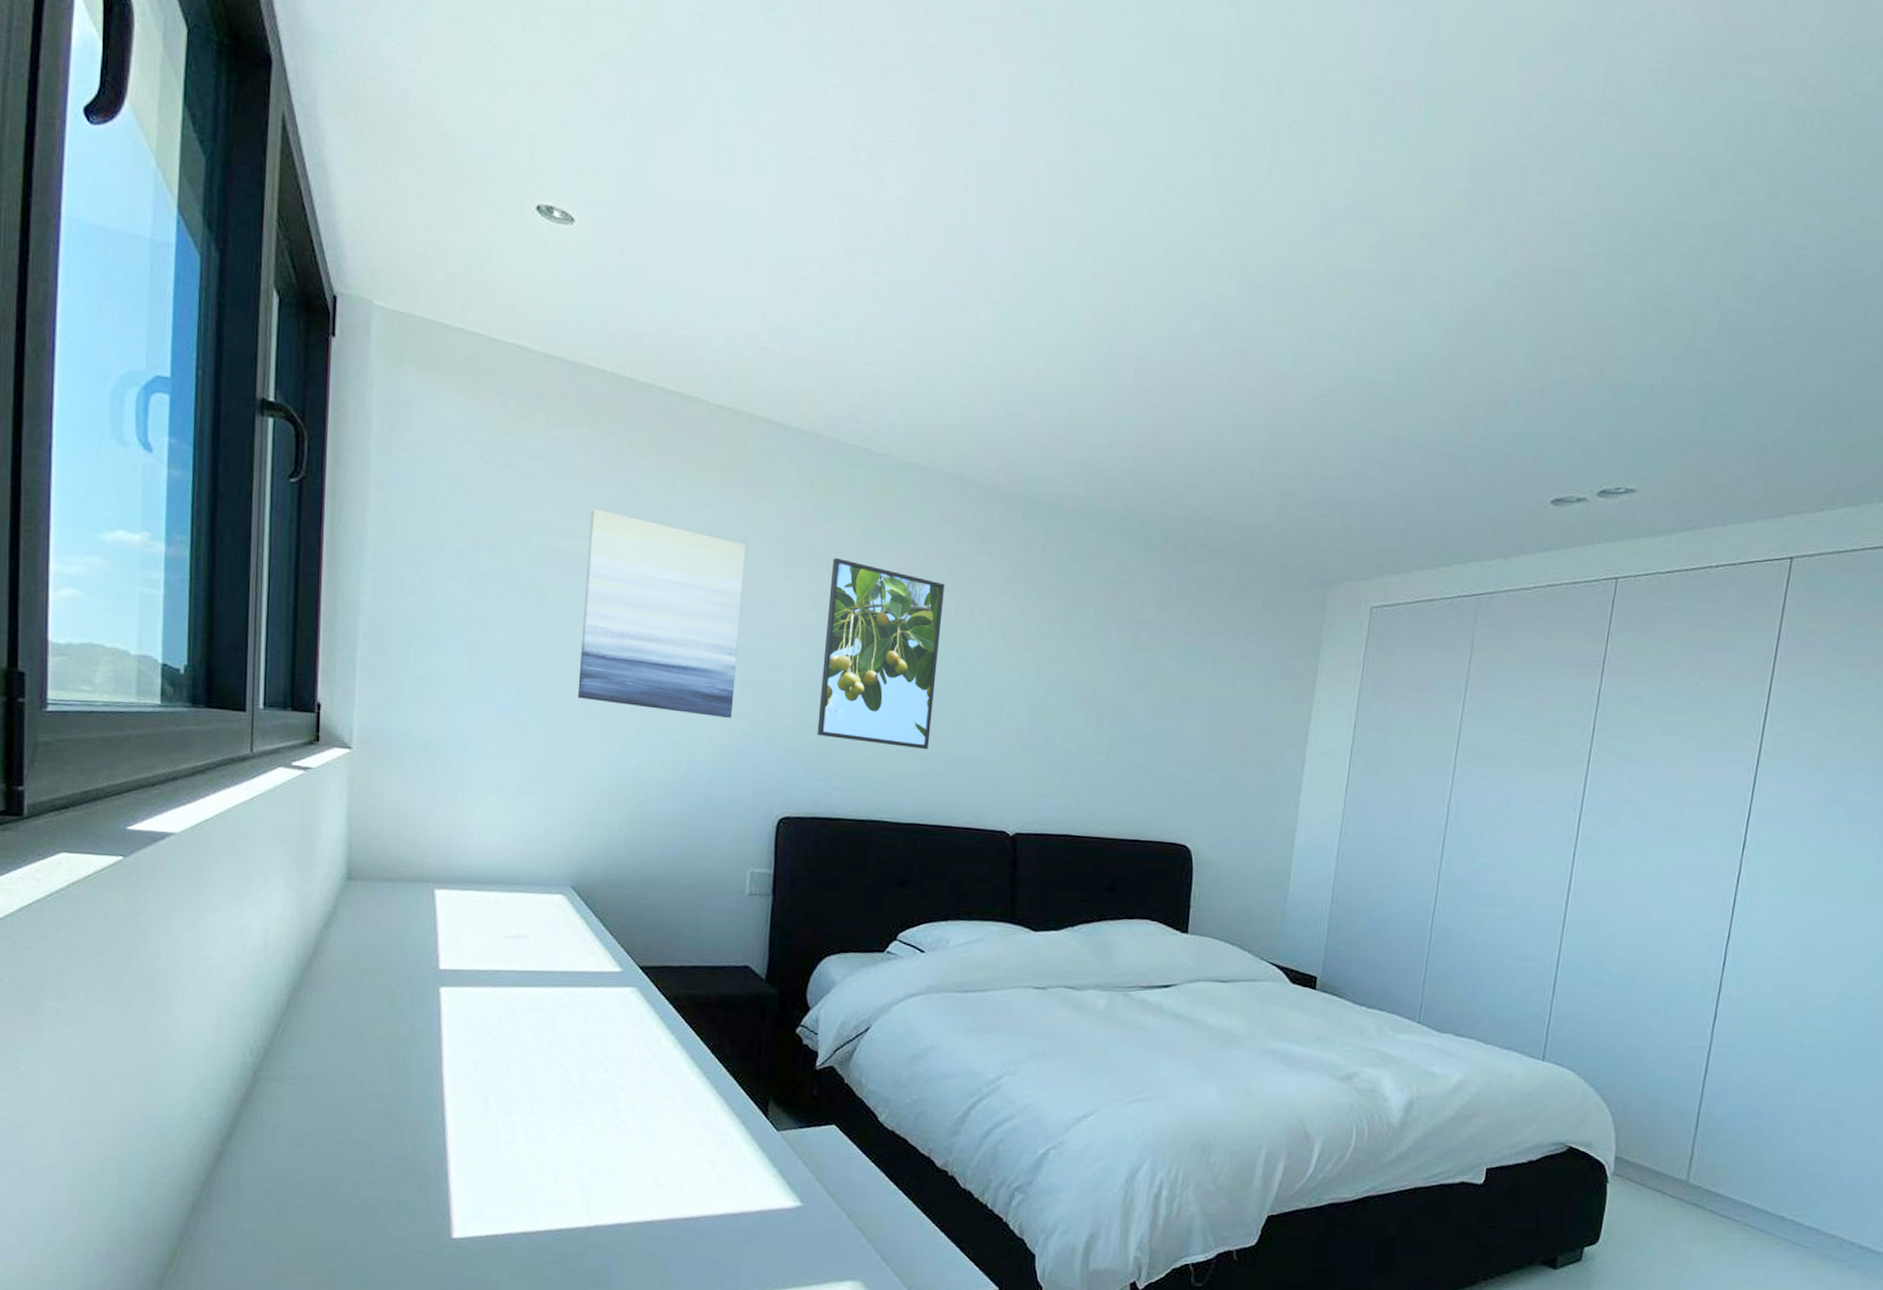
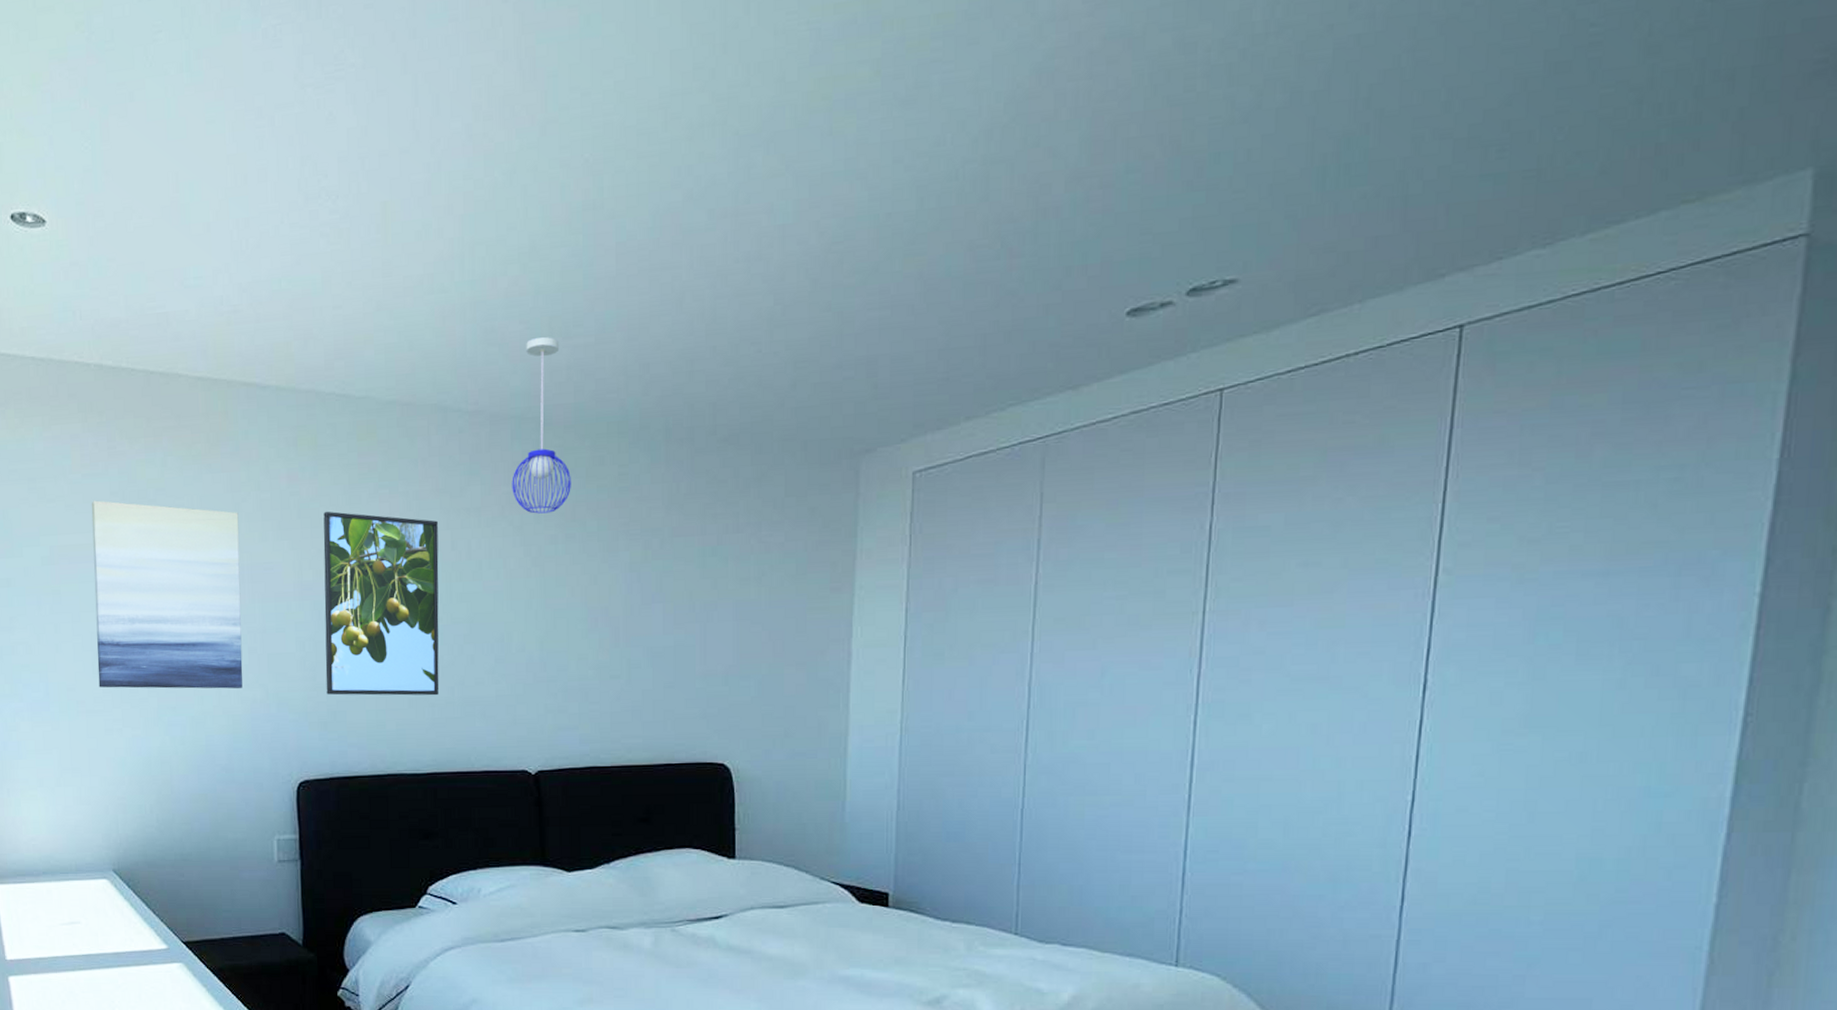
pendant light: none [1018,429,1076,593] -> present [512,337,571,514]

